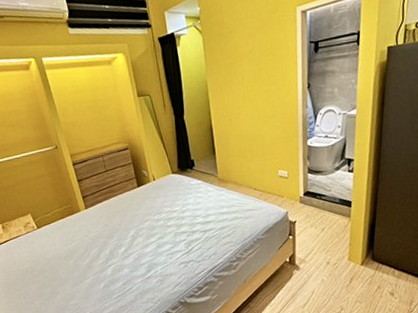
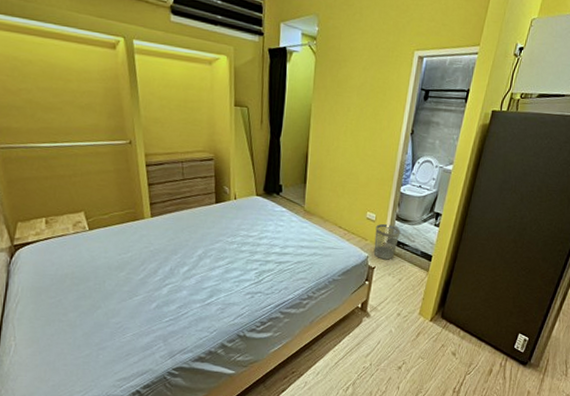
wastebasket: none [289,178,315,213] -> present [373,223,401,260]

